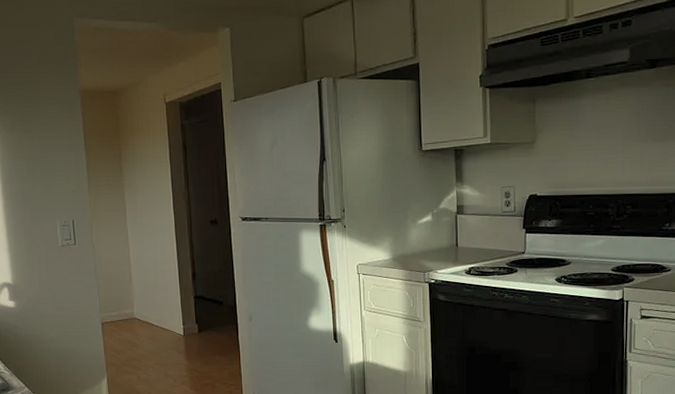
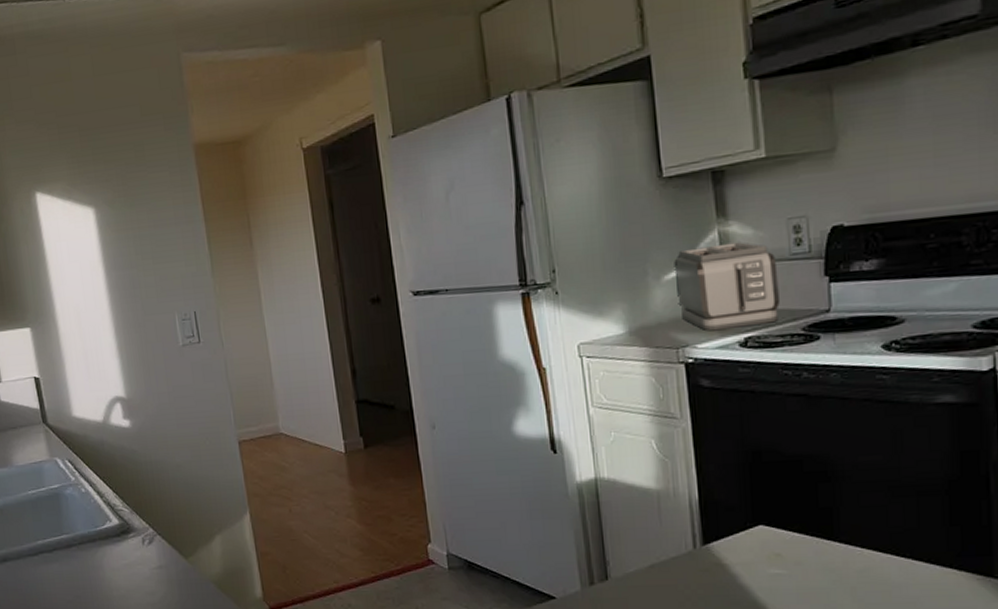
toaster: none [427,200,493,262] -> present [675,242,780,332]

